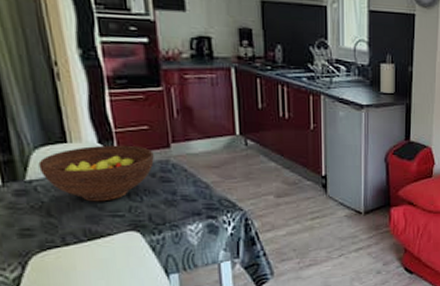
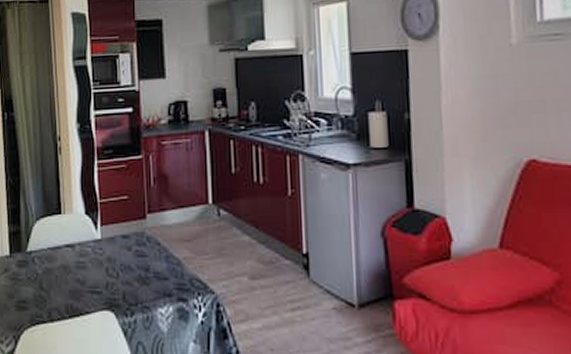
fruit bowl: present [38,145,154,202] -> none [38,216,131,276]

